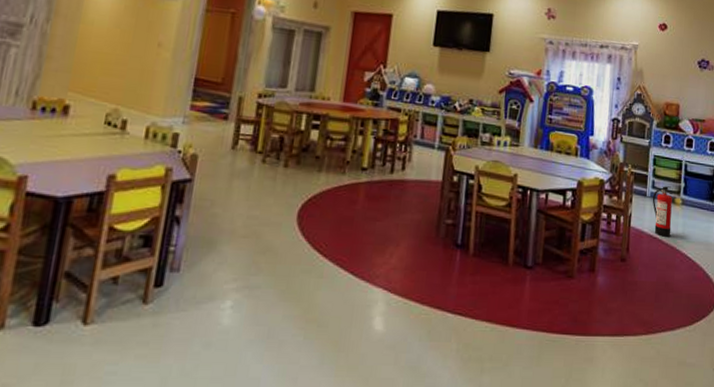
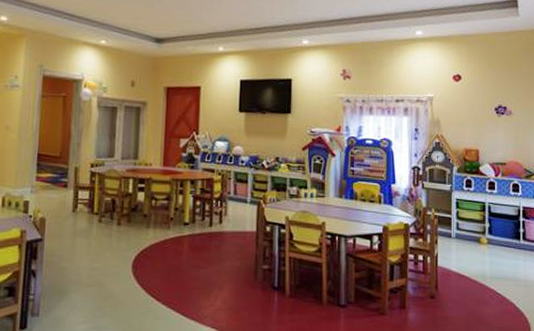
fire extinguisher: present [652,186,673,237] -> none [457,227,479,275]

